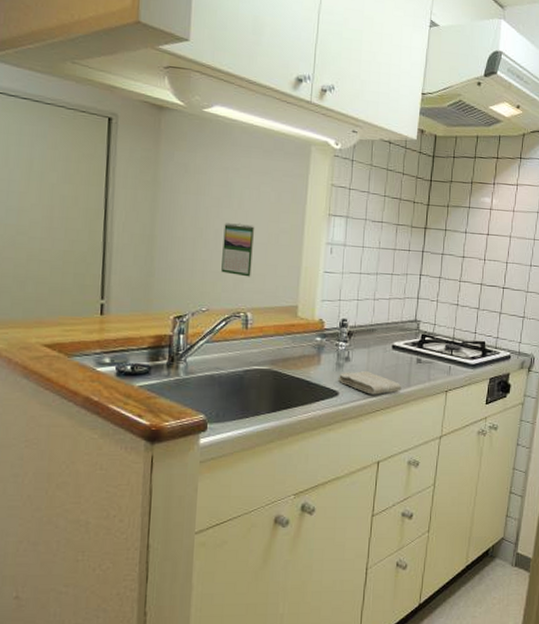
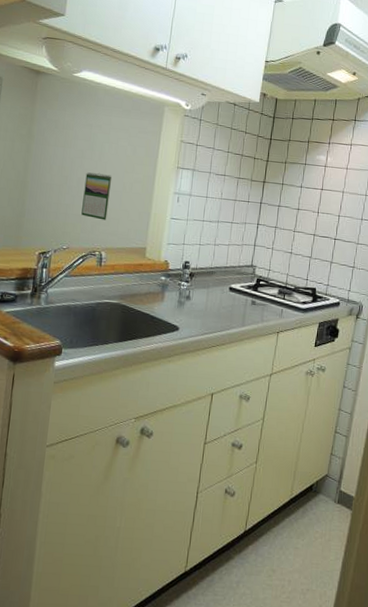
washcloth: present [338,371,402,395] -> none [179,309,237,332]

